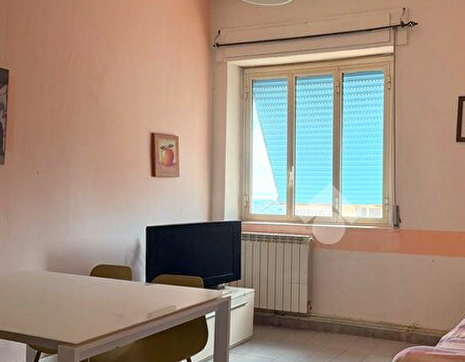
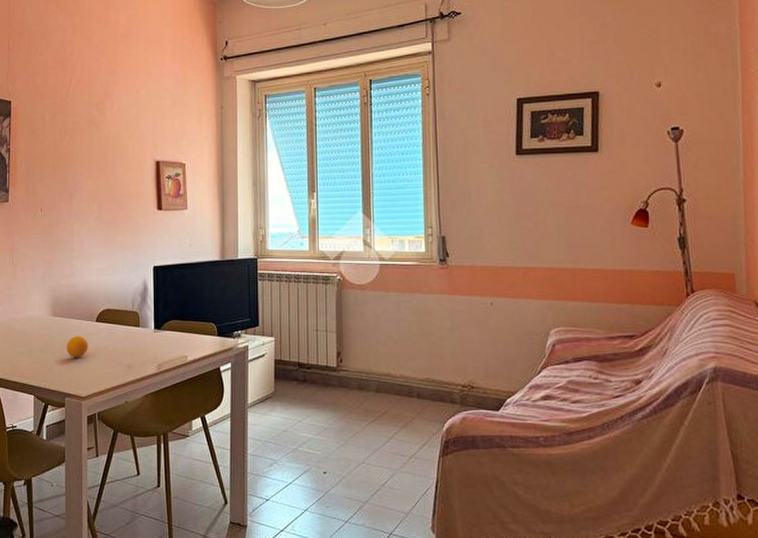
fruit: none [60,288,82,308] -> present [66,335,88,357]

